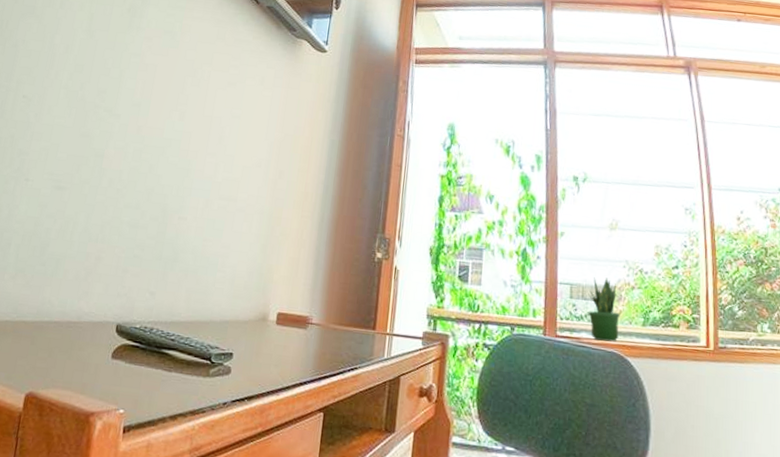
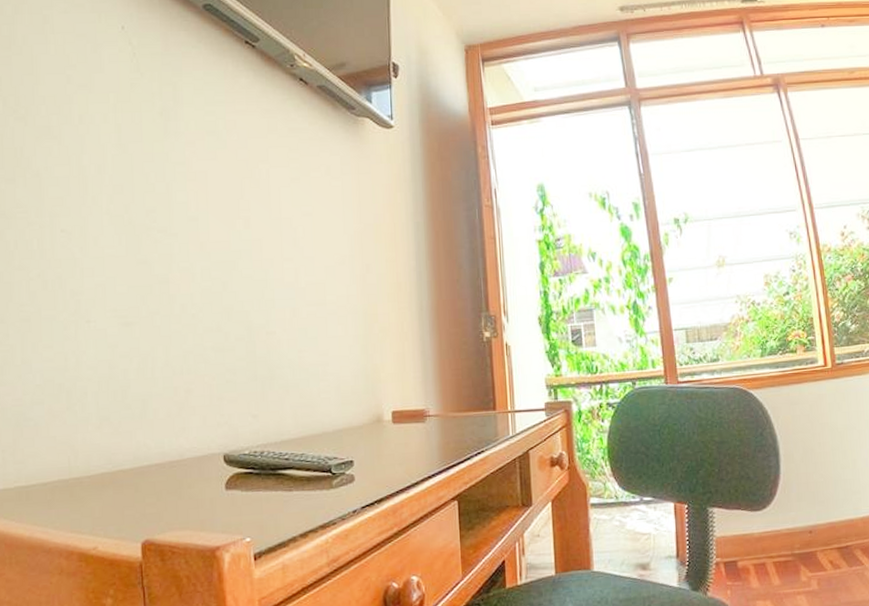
planter: present [588,277,620,342] -> none [704,316,739,379]

